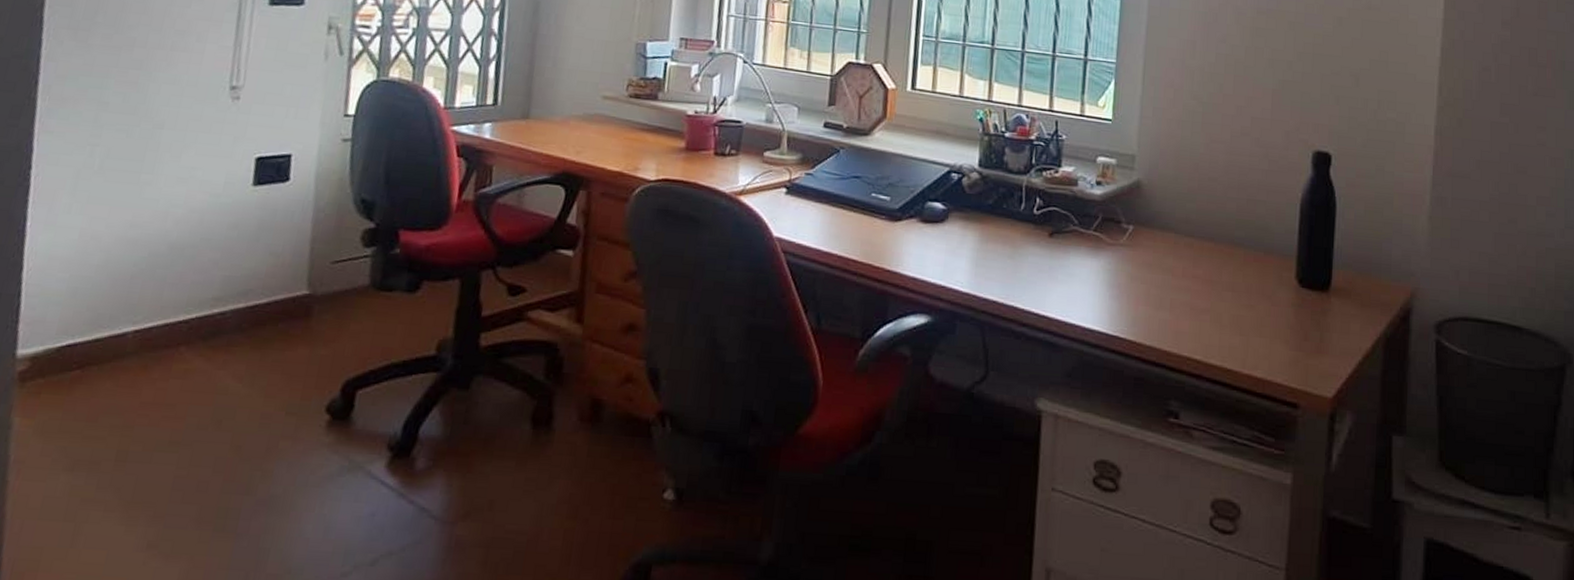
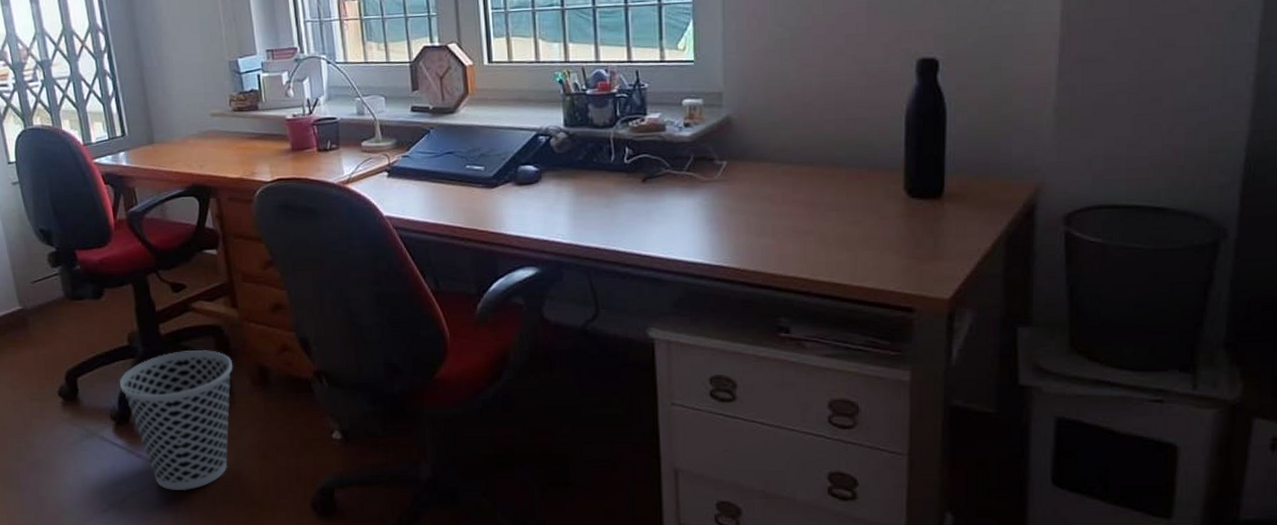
wastebasket: none [410,369,561,554] -> present [119,350,233,490]

